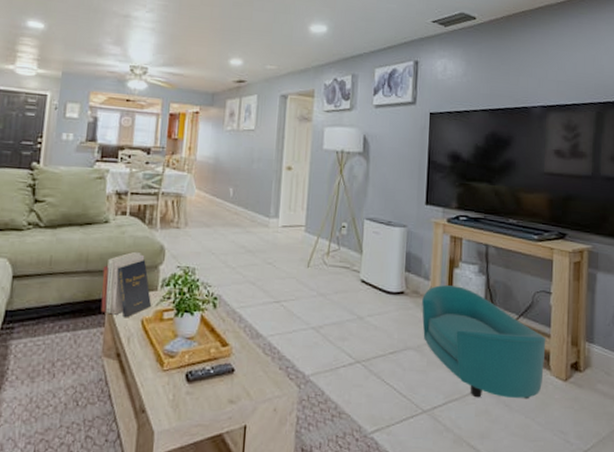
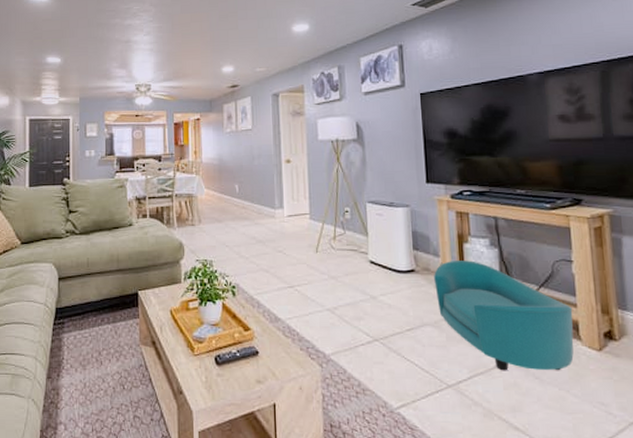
books: present [100,251,152,318] -> none [132,249,178,309]

